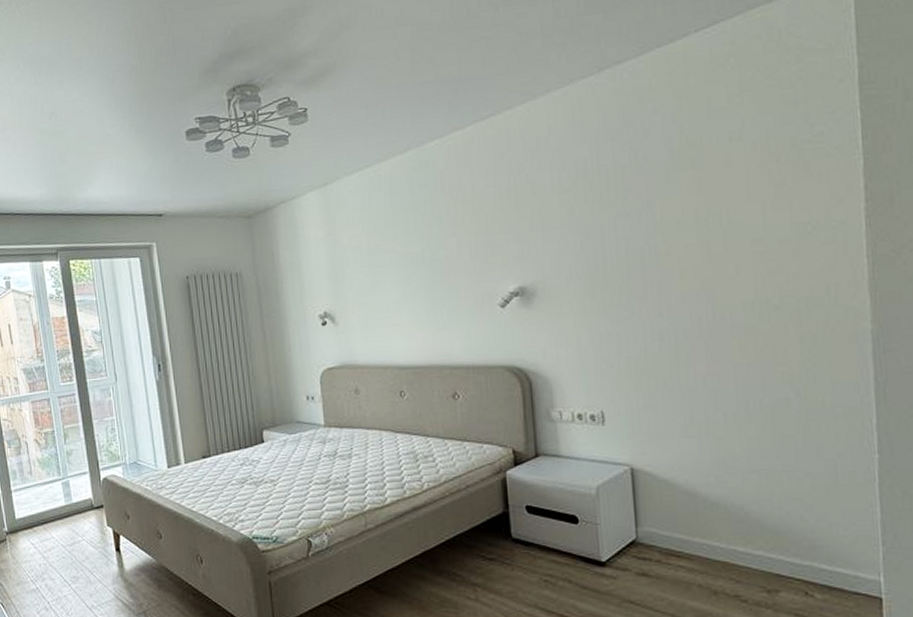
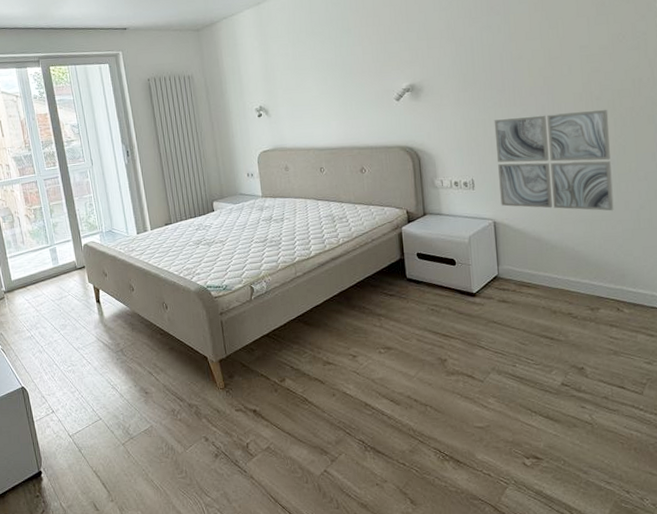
wall art: none [632,322,800,460] -> present [494,109,614,211]

